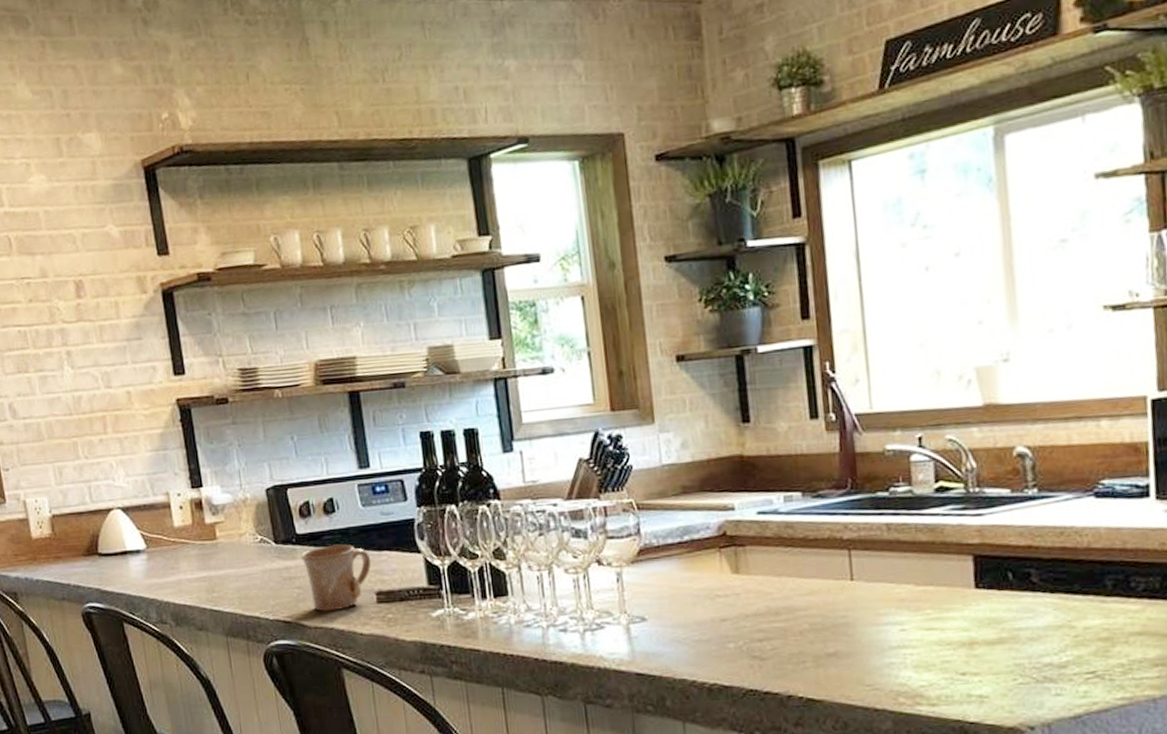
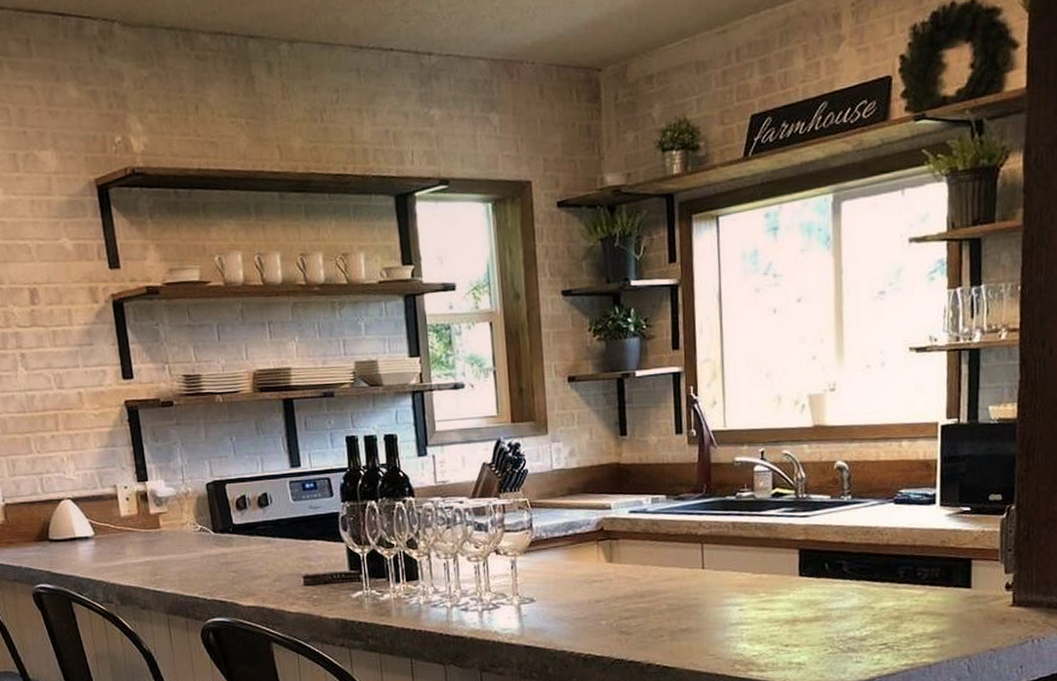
mug: present [301,544,372,612] -> none [237,533,300,593]

